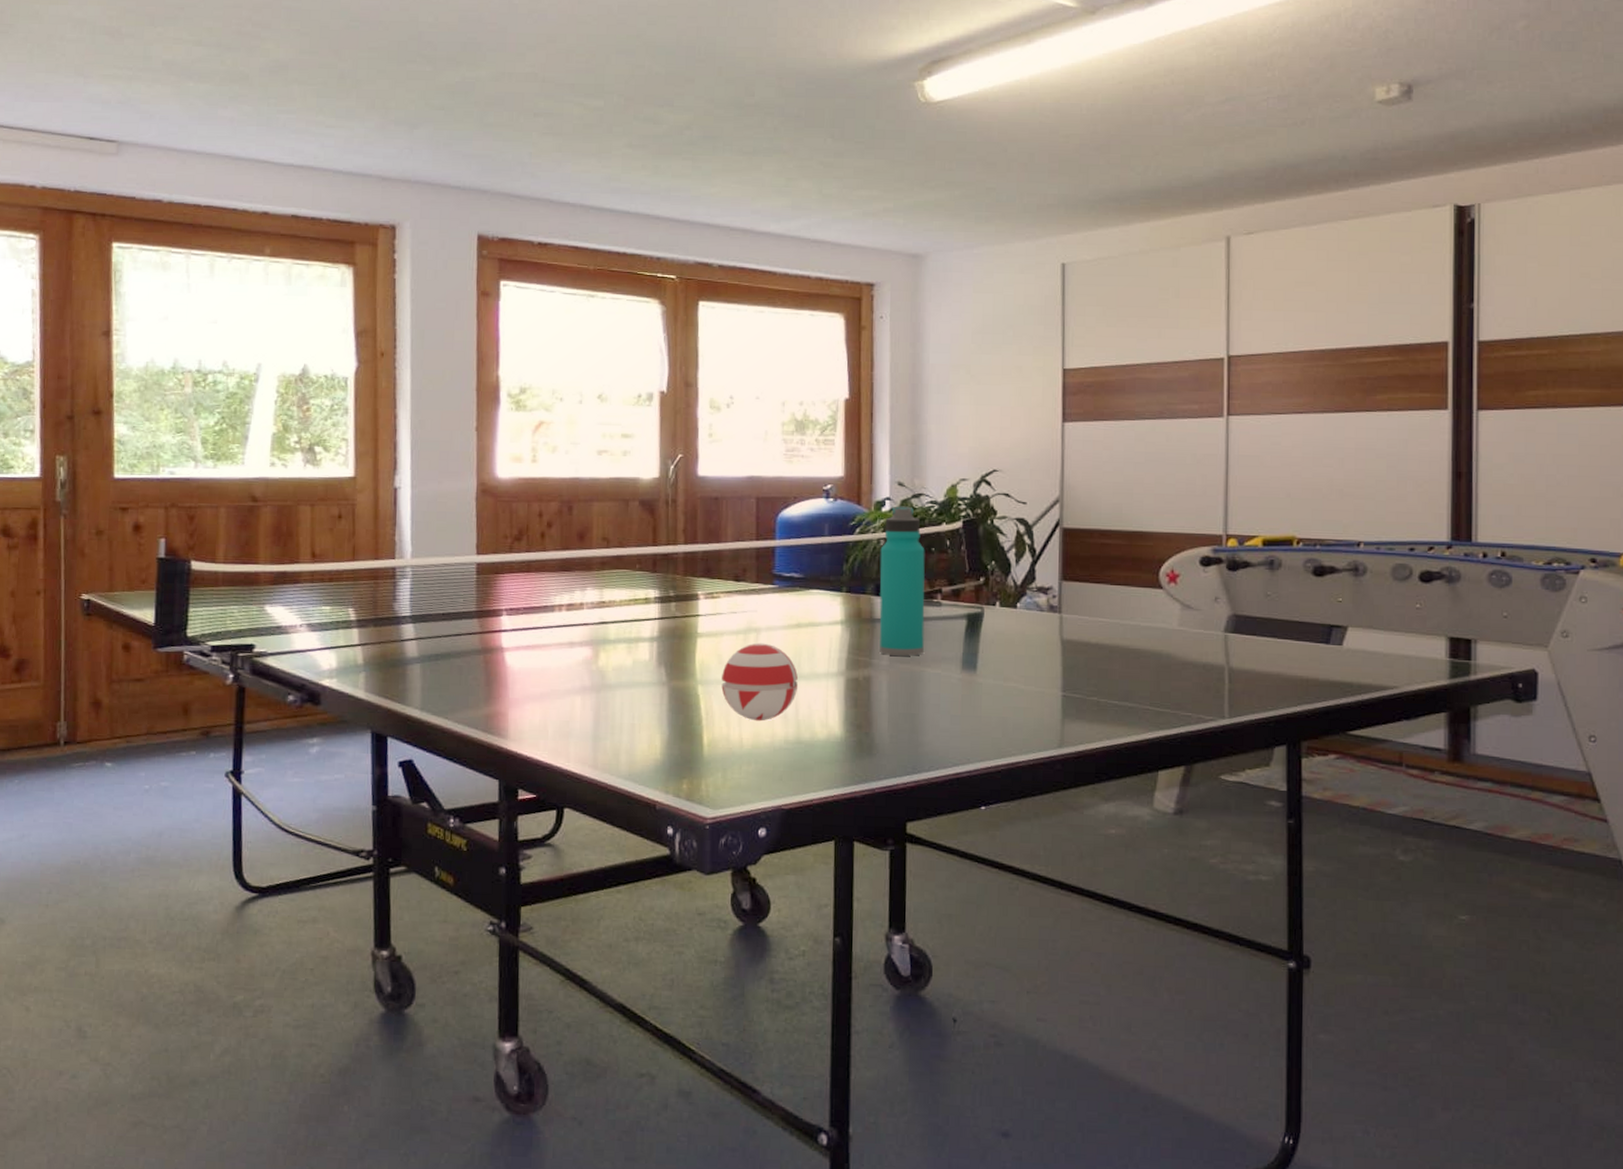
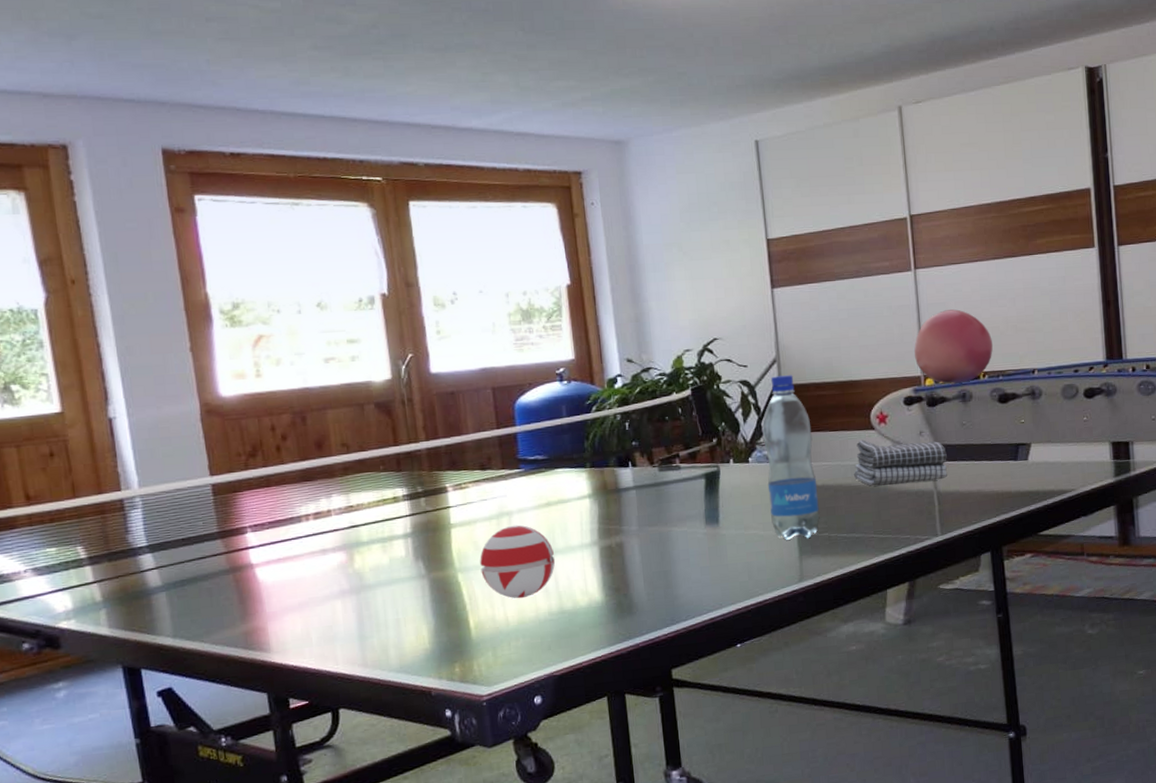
water bottle: present [879,506,925,656] -> none [617,380,669,521]
bottle: none [1034,517,1091,700] -> present [762,375,820,540]
towel: none [1133,598,1245,656] -> present [853,439,947,487]
ball: none [1217,464,1312,548] -> present [913,309,993,384]

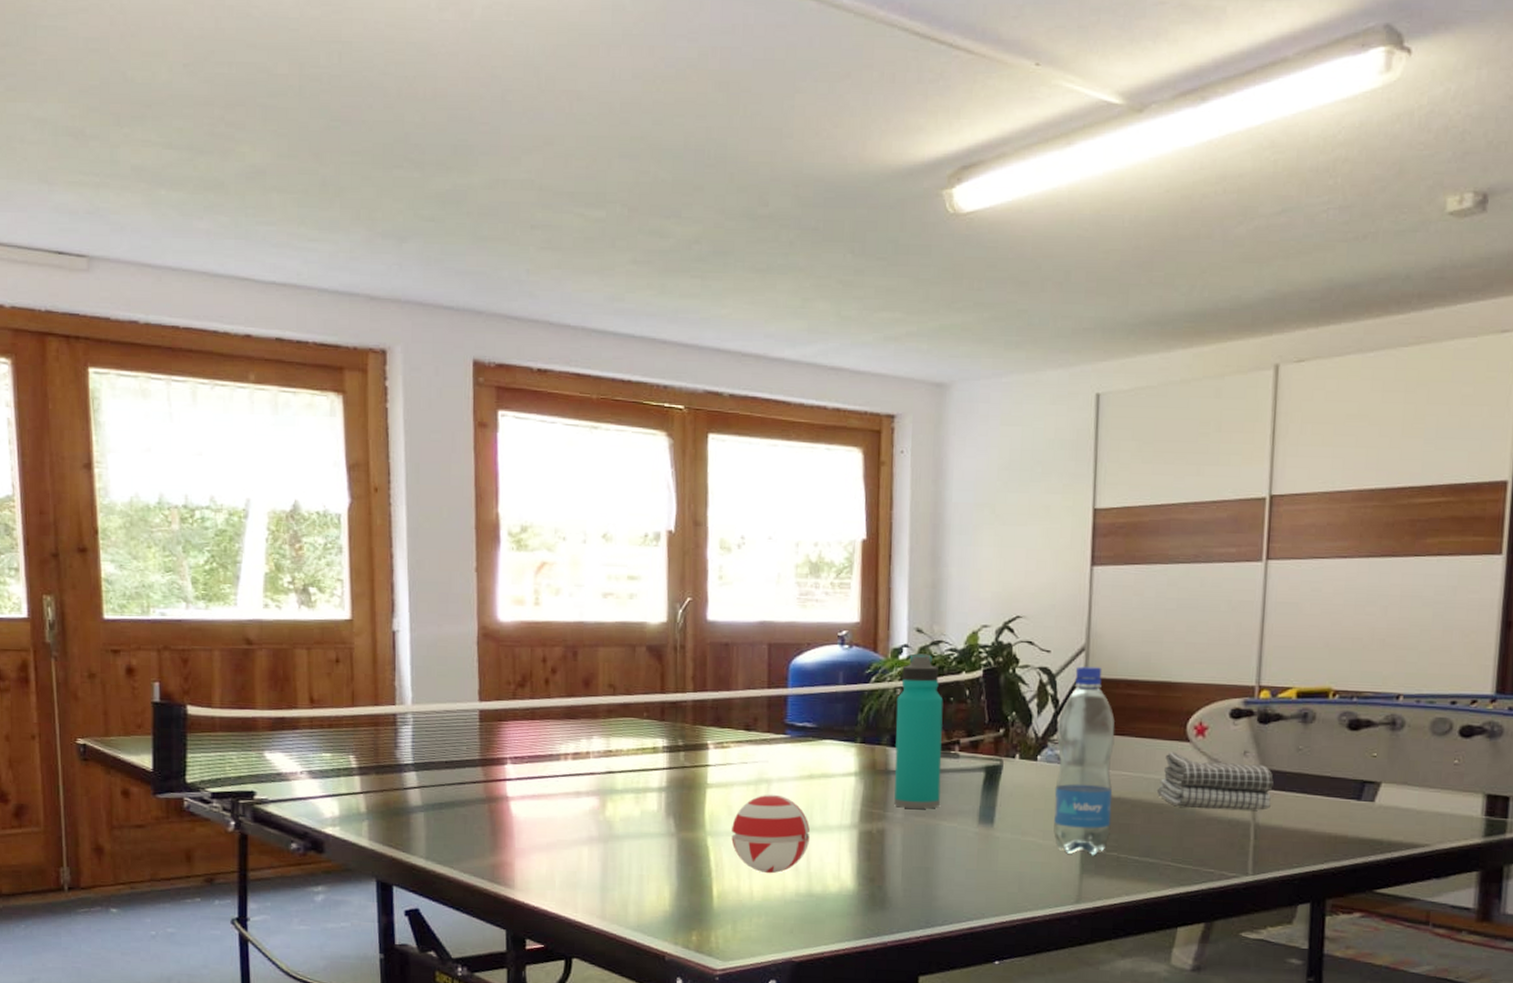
water bottle: none [617,380,669,521] -> present [894,653,944,809]
ball: present [913,309,993,384] -> none [1250,612,1351,700]

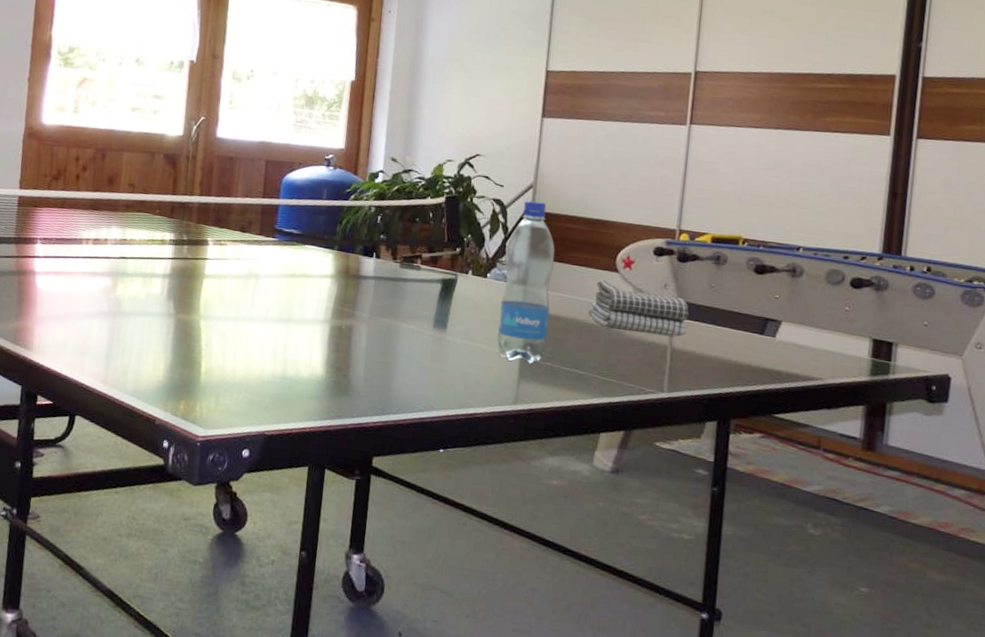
ball: present [731,794,810,874] -> none [221,287,289,357]
water bottle: present [894,653,944,809] -> none [362,178,410,312]

